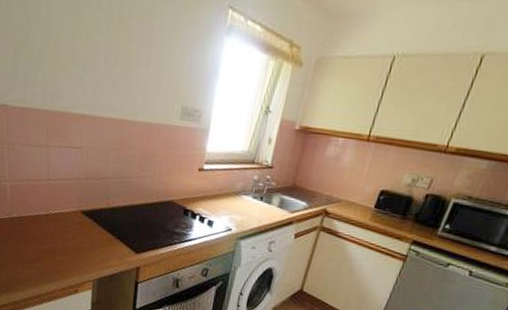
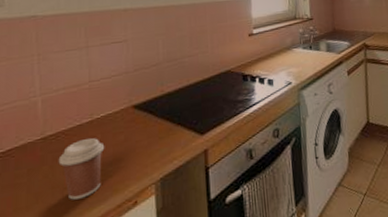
coffee cup: none [21,228,56,274] -> present [58,138,105,200]

